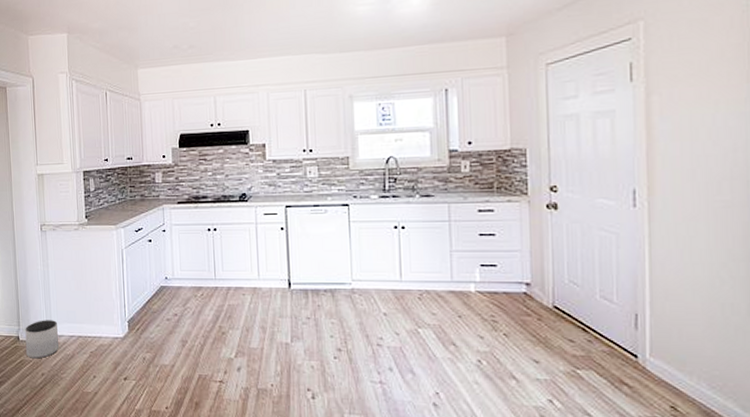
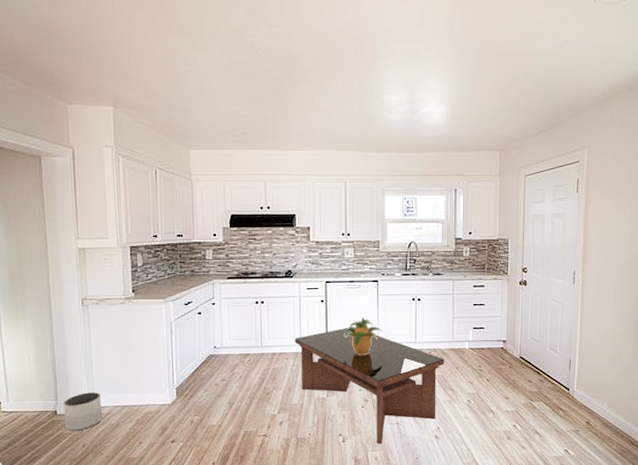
coffee table: none [251,260,442,406] -> present [294,327,445,444]
potted plant: none [309,248,357,294] -> present [344,317,382,355]

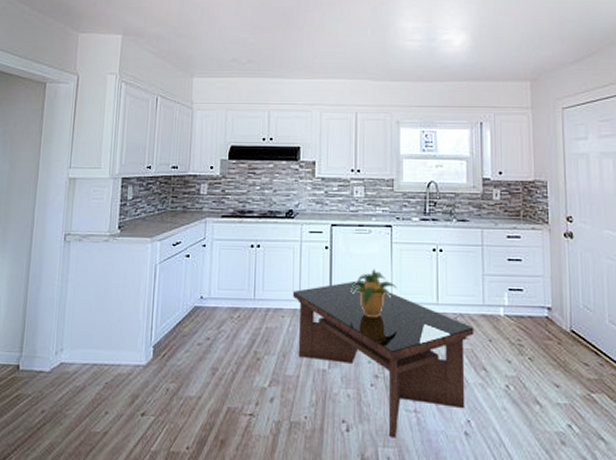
planter: present [64,392,103,431] -> none [25,345,69,392]

